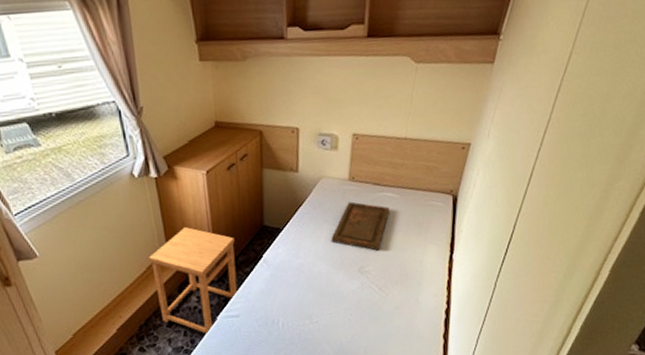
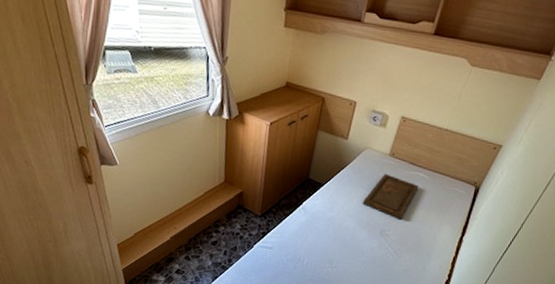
side table: present [149,227,238,333] -> none [208,166,282,256]

